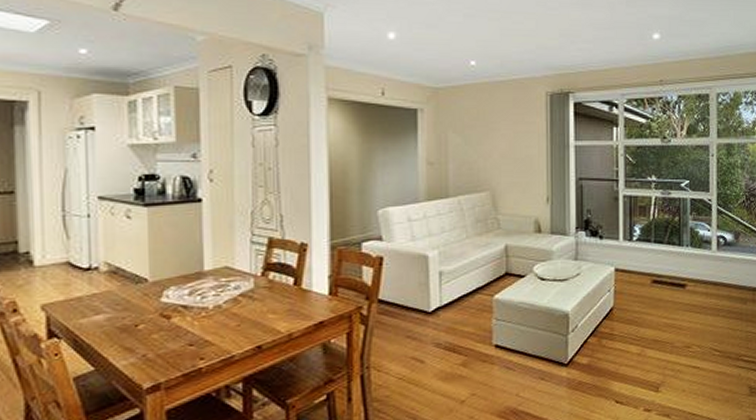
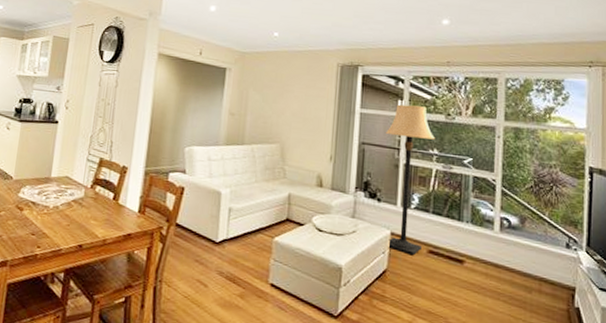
lamp: none [602,132,653,289] -> present [385,104,436,256]

